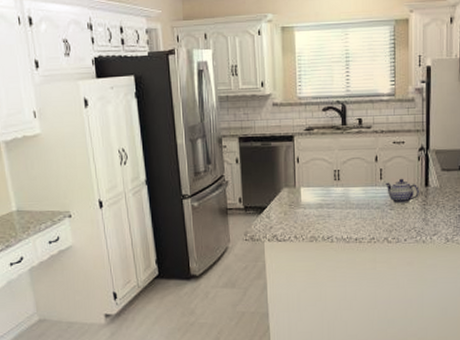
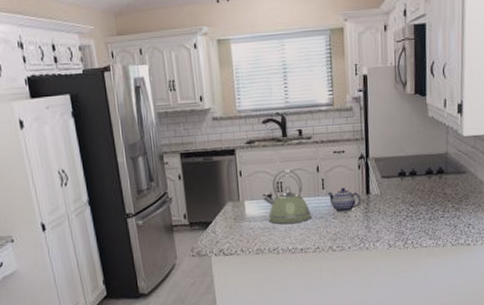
kettle: none [319,158,368,213] -> present [262,169,312,225]

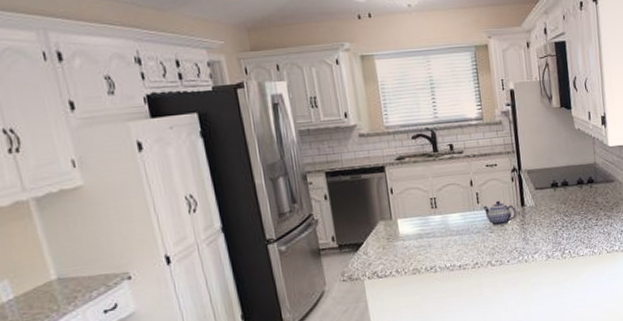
kettle: present [262,169,312,225] -> none [415,185,468,242]

